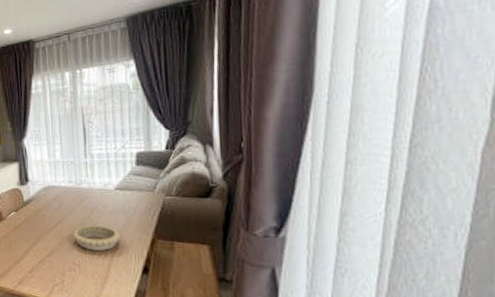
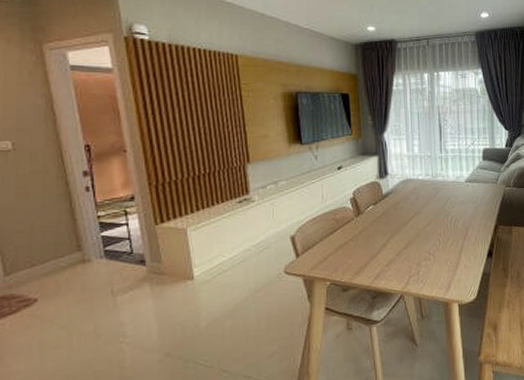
decorative bowl: present [73,225,119,251] -> none [429,215,469,239]

